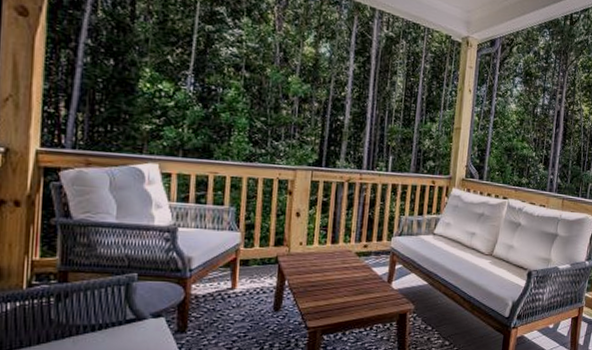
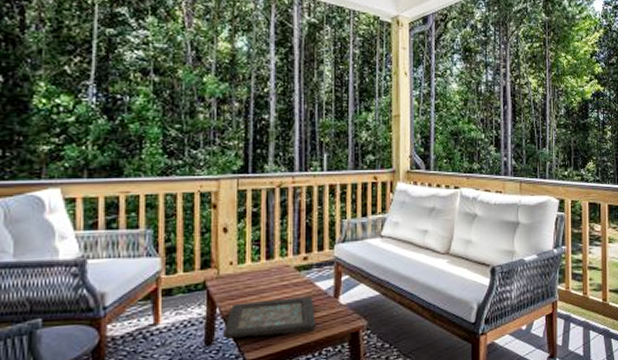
decorative tray: none [288,278,371,309] -> present [222,296,317,339]

